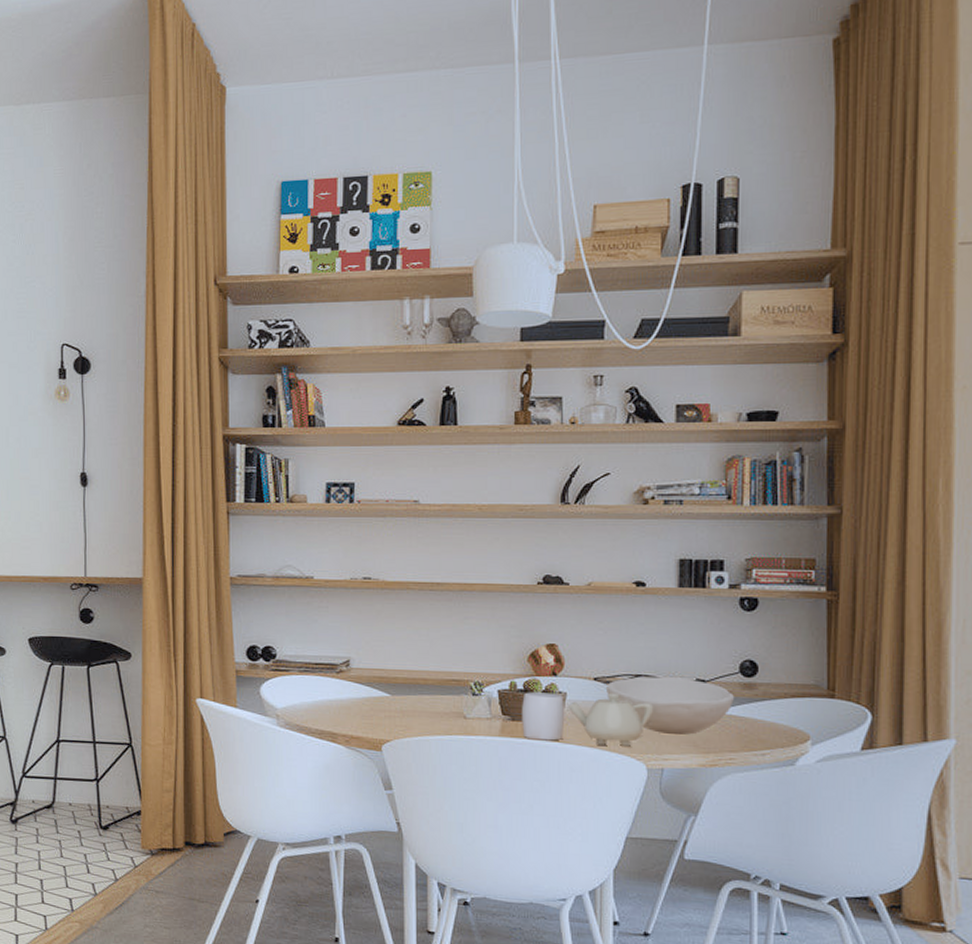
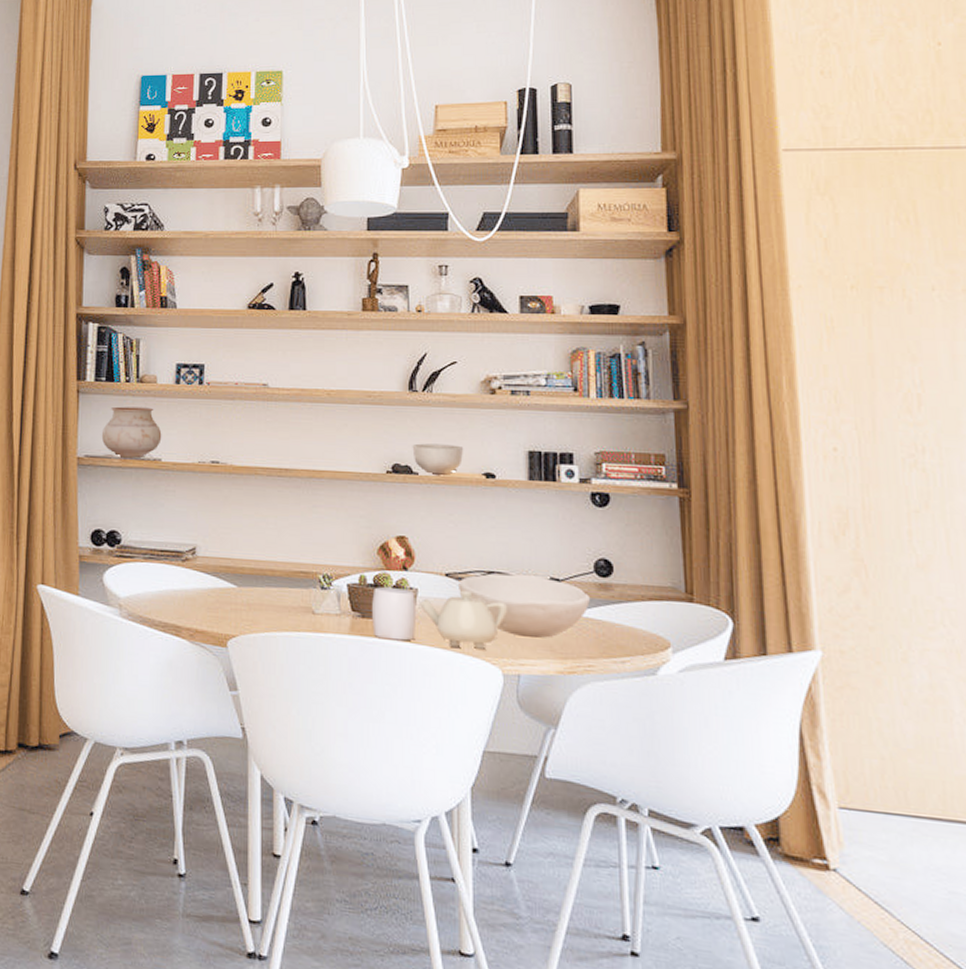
ceramic pot: none [253,527,313,577] -> present [101,406,162,459]
bowl: none [563,554,615,585] -> present [412,443,464,475]

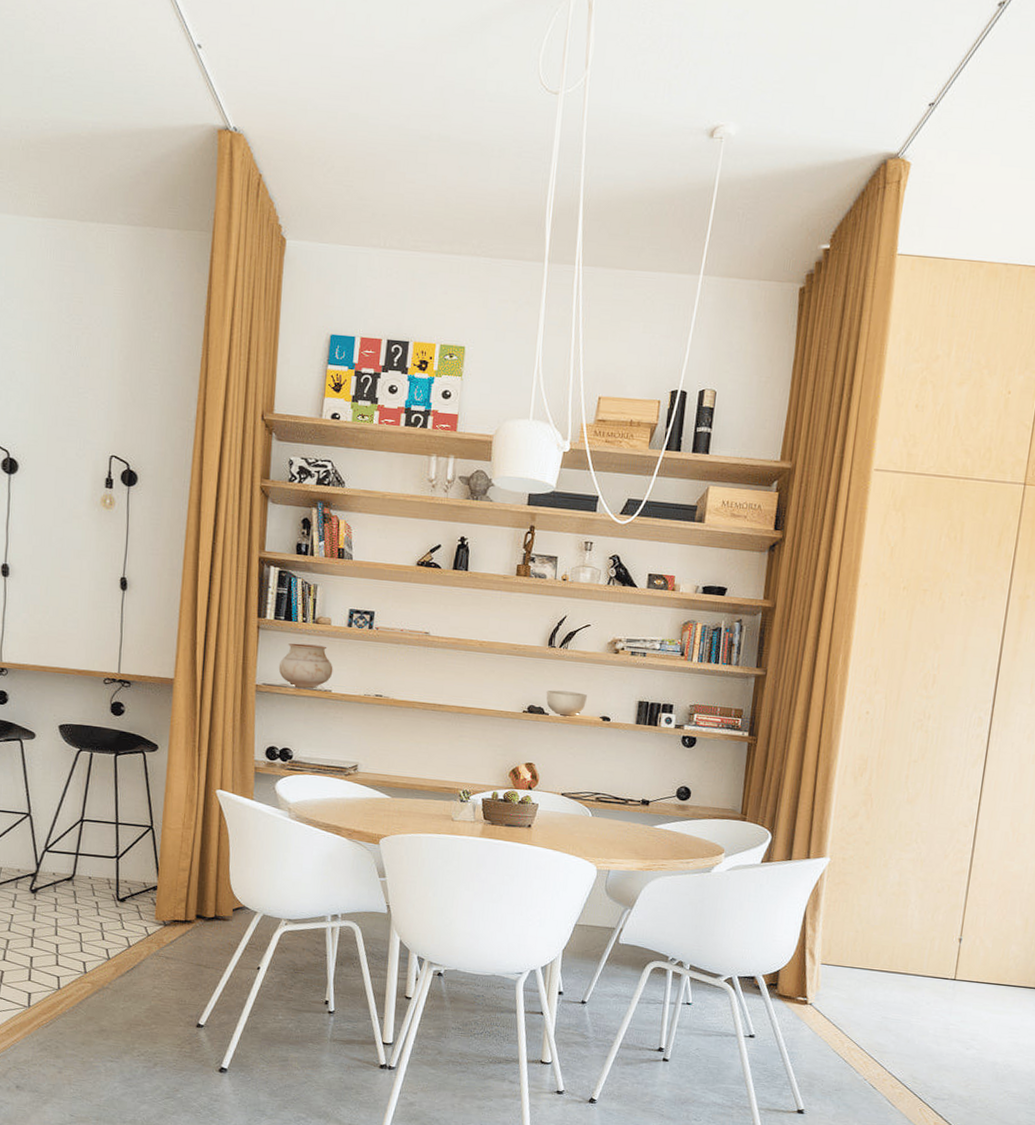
mug: present [372,587,417,641] -> none [499,801,536,843]
teapot: present [420,590,507,649] -> none [539,806,606,851]
bowl: present [459,573,590,639] -> none [570,794,670,844]

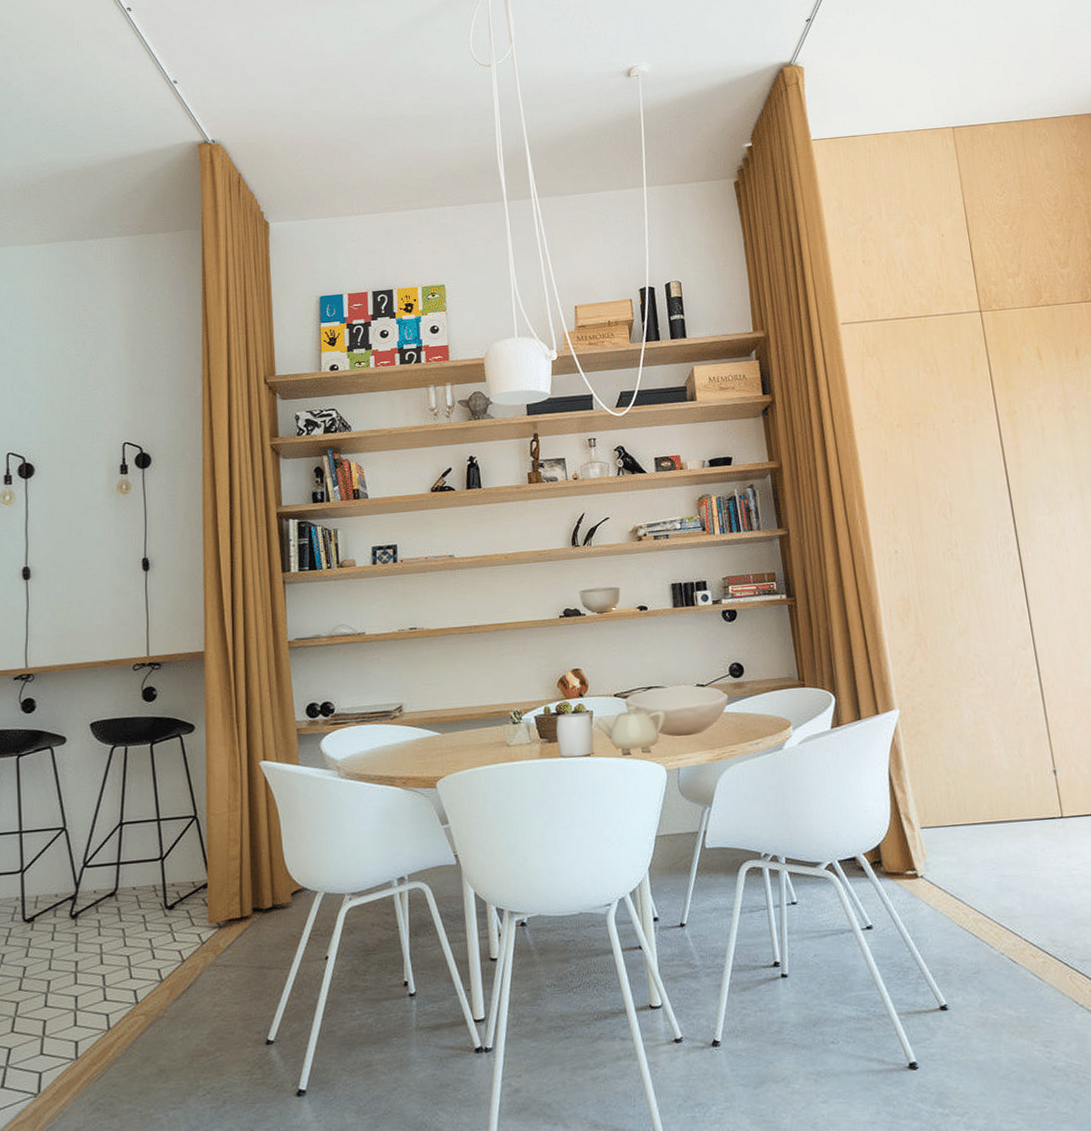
ceramic pot: present [278,643,333,689] -> none [308,588,364,636]
mug: none [499,801,536,843] -> present [556,712,594,758]
teapot: none [539,806,606,851] -> present [595,705,665,754]
bowl: none [570,794,670,844] -> present [625,685,728,737]

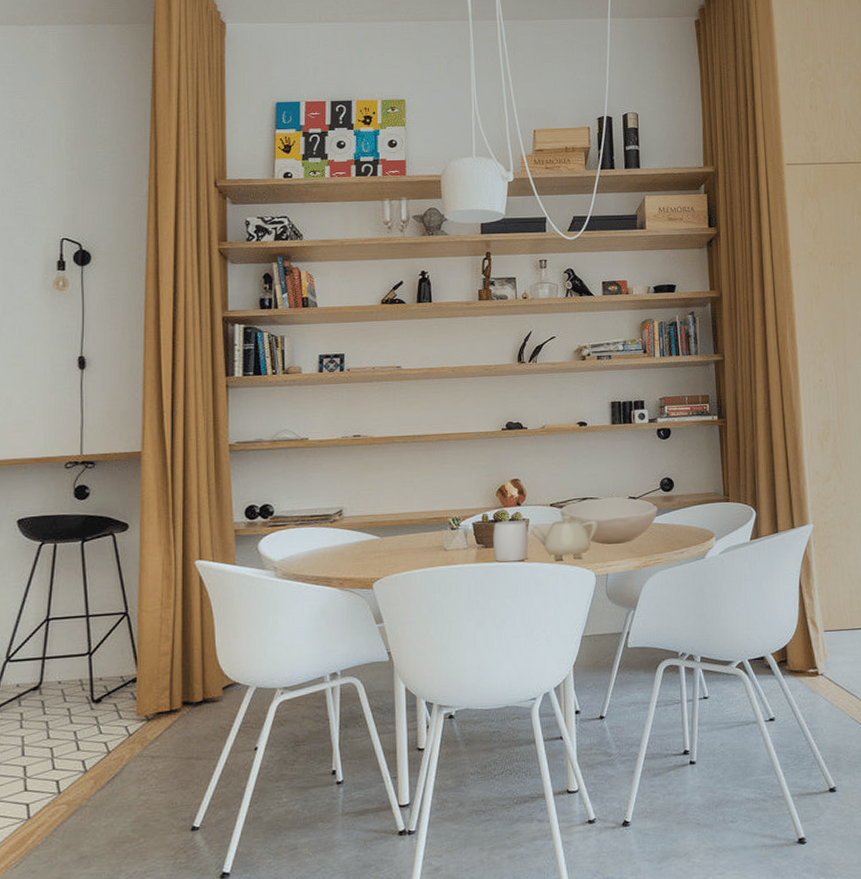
bowl: present [579,586,621,614] -> none [522,402,563,428]

